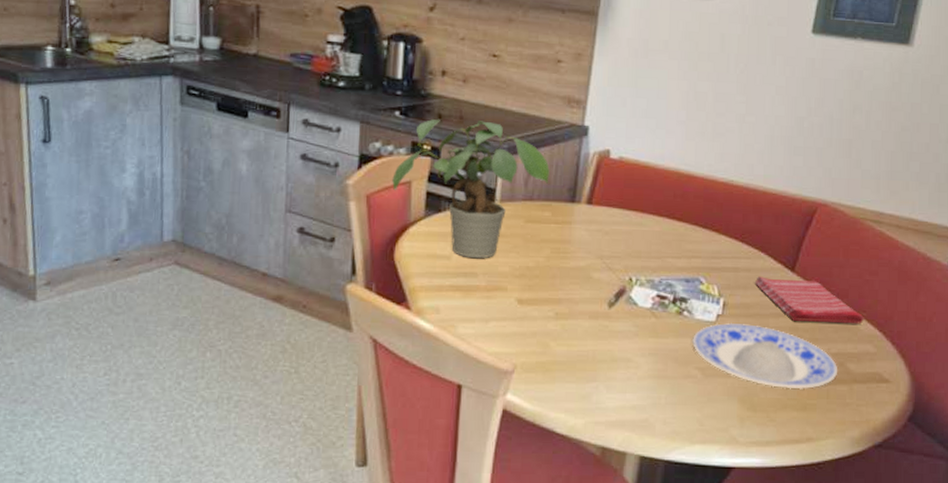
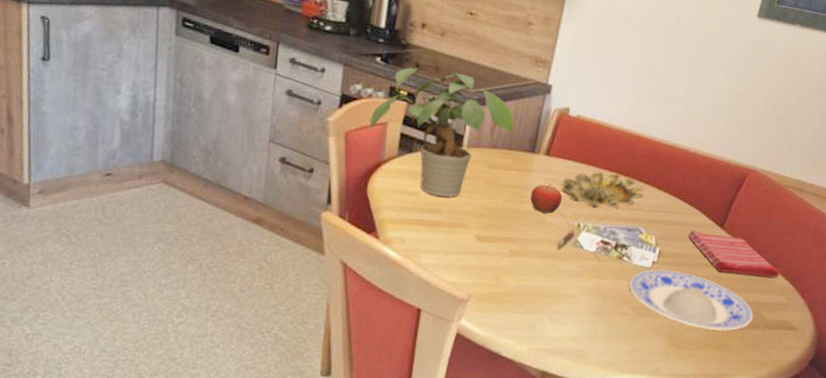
fruit: none [574,235,610,269] -> present [530,184,563,214]
bowl: none [608,217,702,257] -> present [562,171,645,207]

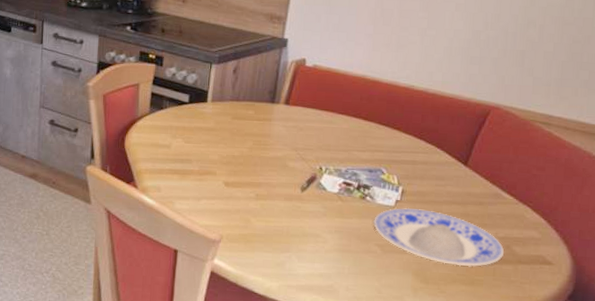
potted plant: present [369,67,514,198] -> none [124,33,254,148]
fruit: present [530,184,563,214] -> none [273,131,304,159]
bowl: present [562,171,645,207] -> none [302,116,384,150]
dish towel: present [688,230,780,278] -> none [430,169,530,213]

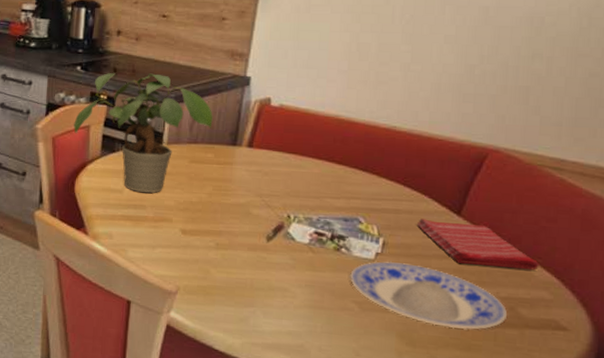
potted plant: none [124,33,254,148] -> present [74,72,213,193]
dish towel: none [430,169,530,213] -> present [416,218,539,270]

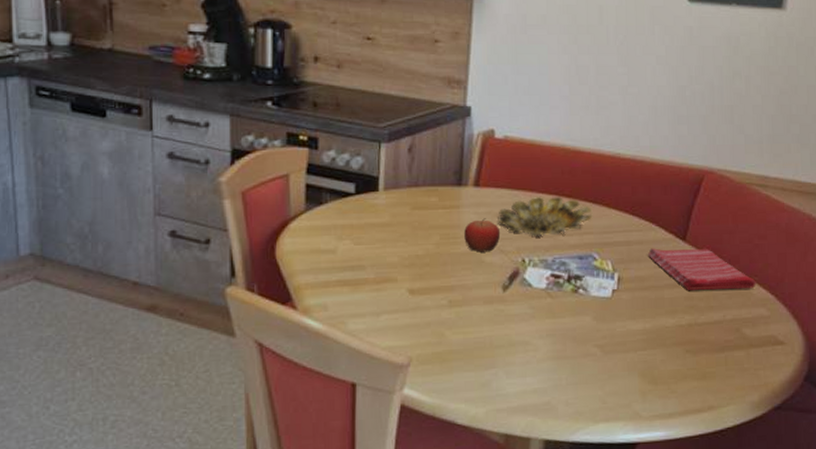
potted plant: present [74,72,213,193] -> none [268,107,434,251]
fruit: none [235,175,269,206] -> present [464,218,501,253]
bowl: none [267,160,362,197] -> present [498,196,593,236]
plate: present [349,261,508,330] -> none [588,297,735,359]

